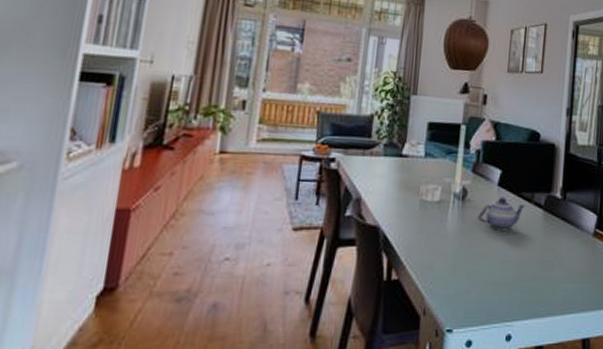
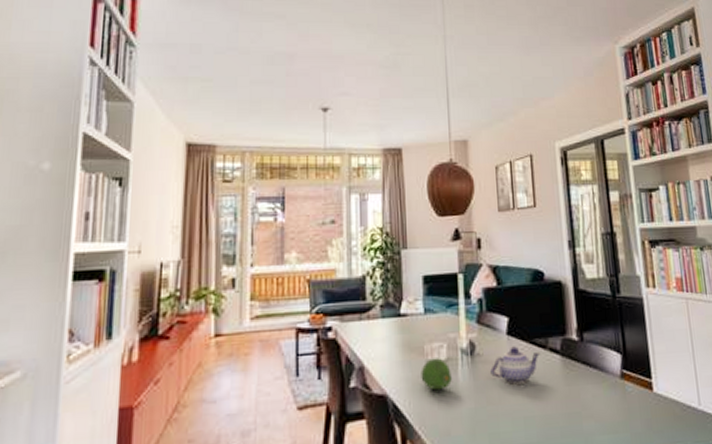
fruit: none [413,198,442,228] -> present [421,358,452,391]

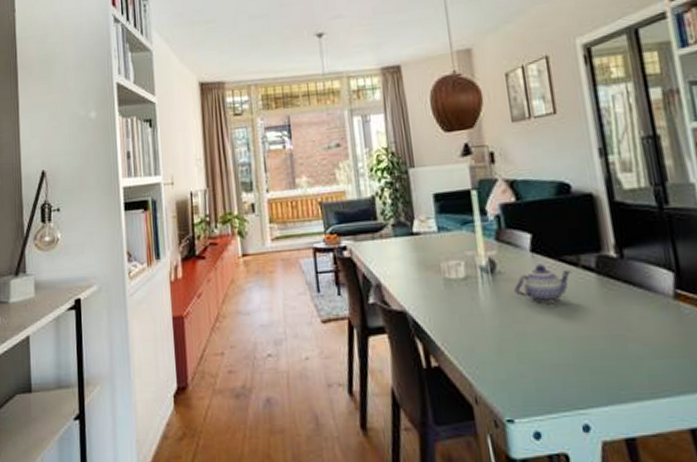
fruit: present [421,358,452,391] -> none [439,276,473,308]

